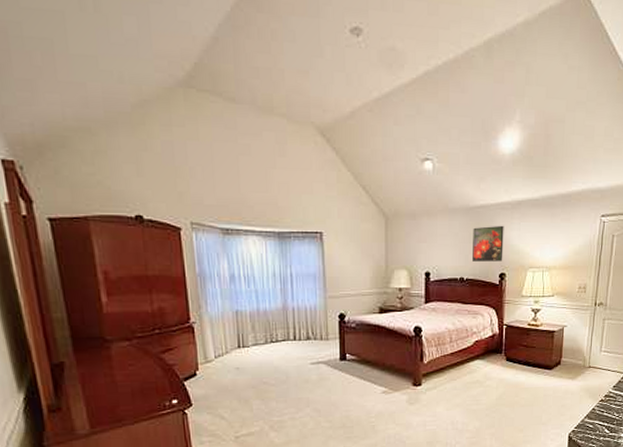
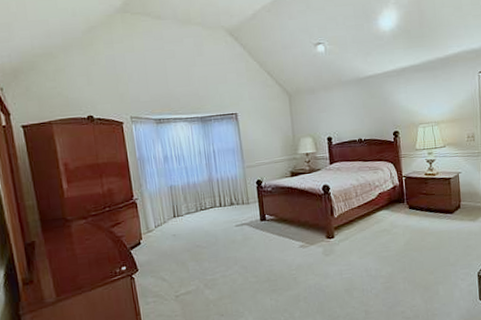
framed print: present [473,225,504,262] -> none [365,90,395,124]

